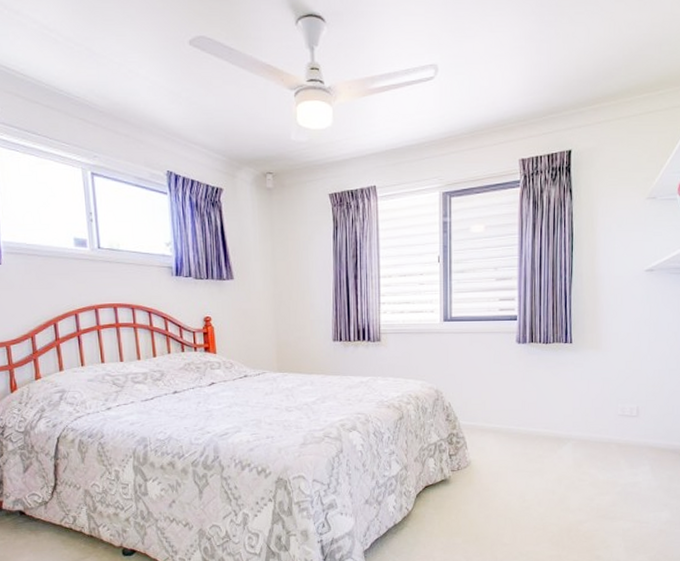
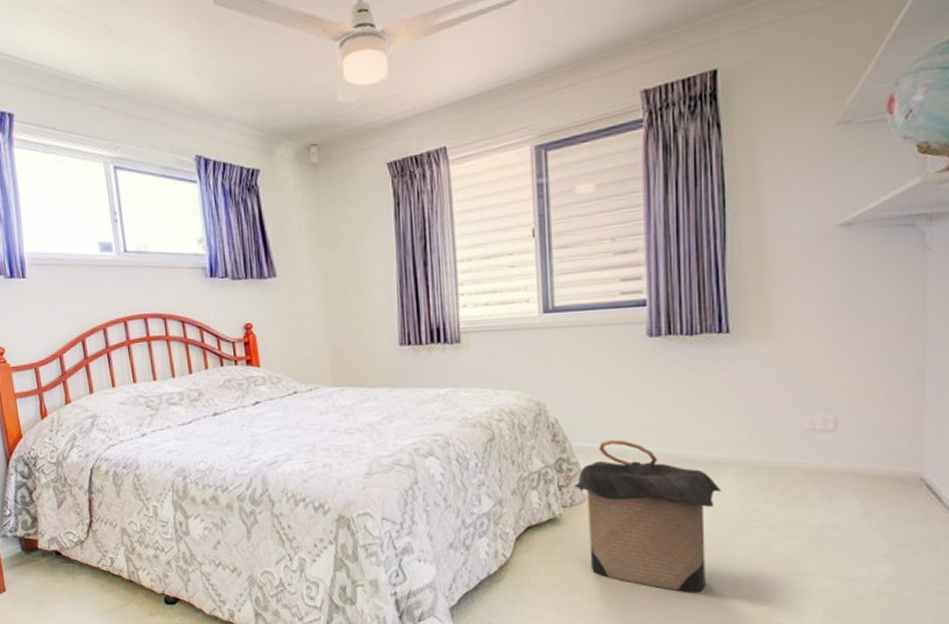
laundry hamper: none [461,419,562,535] -> present [575,439,721,593]

